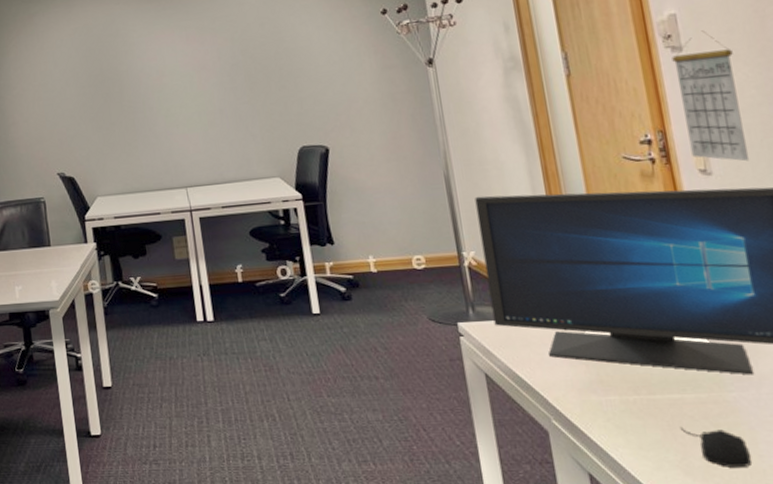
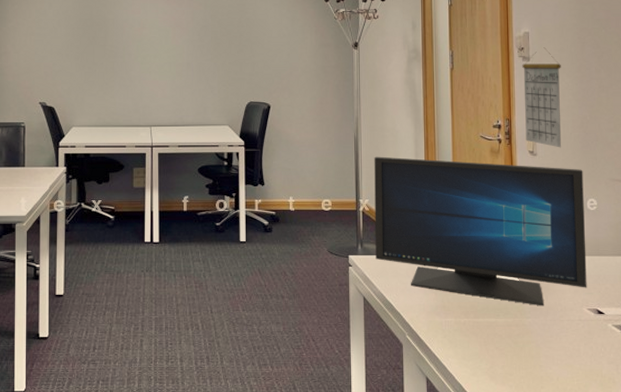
computer mouse: present [681,426,753,467] -> none [493,343,535,374]

